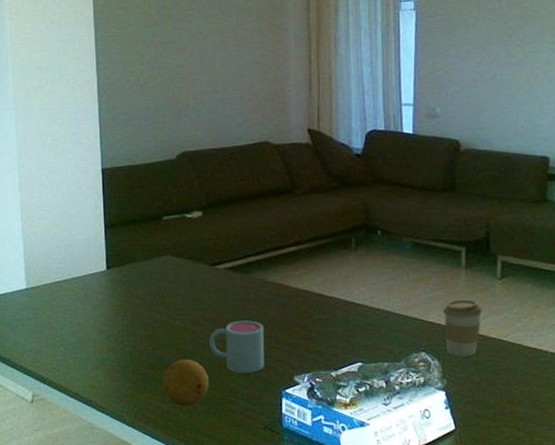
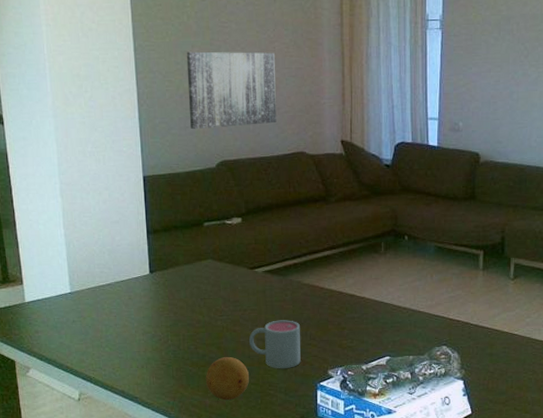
wall art: none [147,39,240,120] -> present [186,51,277,130]
coffee cup: present [442,300,483,357] -> none [462,298,498,349]

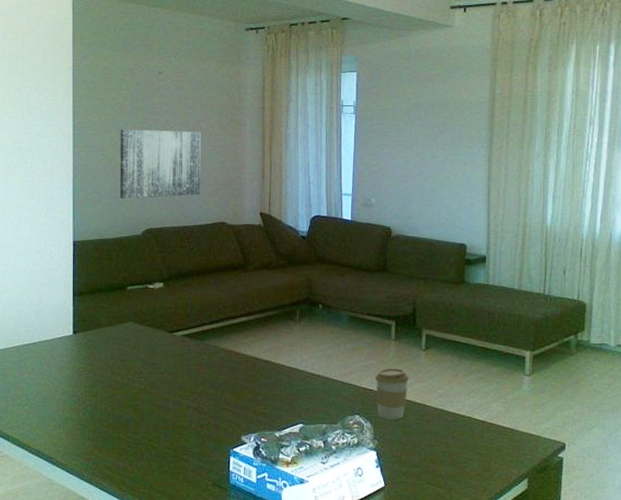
fruit: present [205,356,249,401] -> none [120,419,163,464]
mug: present [249,320,301,368] -> none [165,384,216,433]
coffee cup: none [462,298,498,349] -> present [374,368,410,420]

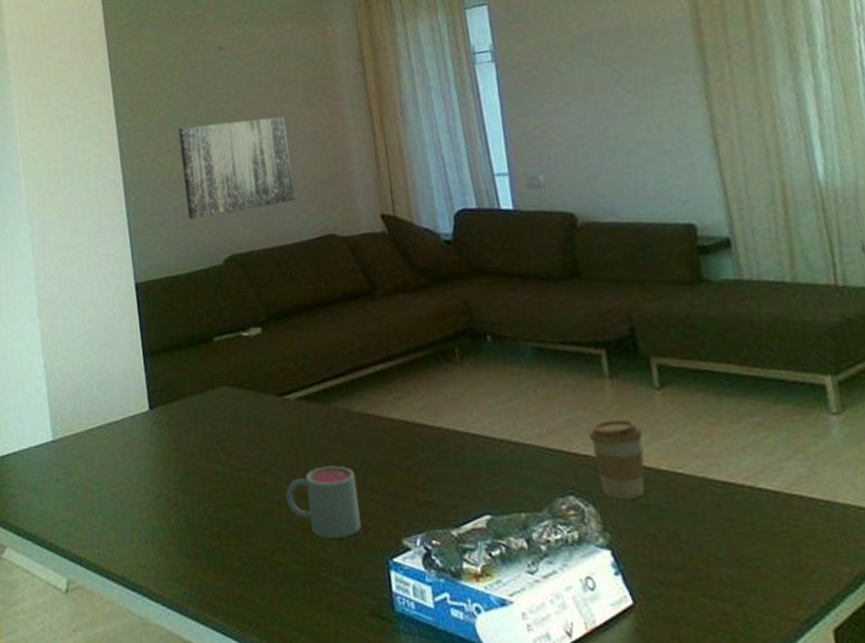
mug: none [165,384,216,433] -> present [286,465,361,538]

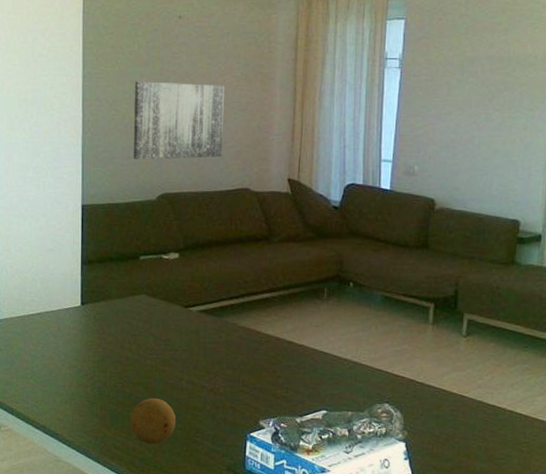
fruit: none [231,522,292,589] -> present [130,397,175,445]
mug: present [286,465,361,538] -> none [178,363,234,415]
coffee cup: present [588,419,645,500] -> none [407,354,447,410]

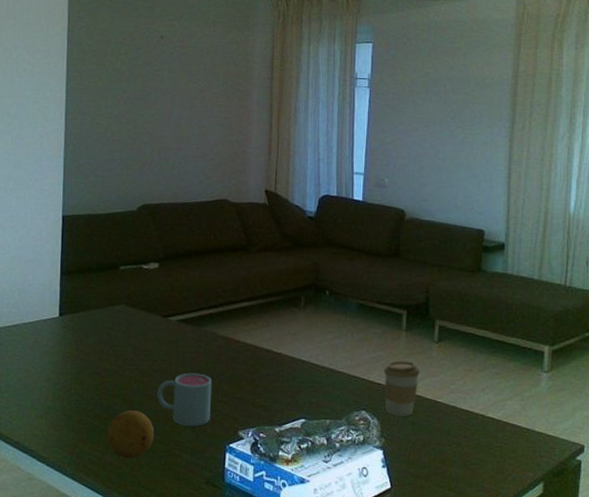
wall art: present [133,81,225,160] -> none [115,96,205,172]
mug: none [178,363,234,415] -> present [157,373,213,426]
coffee cup: none [407,354,447,410] -> present [383,361,421,417]

